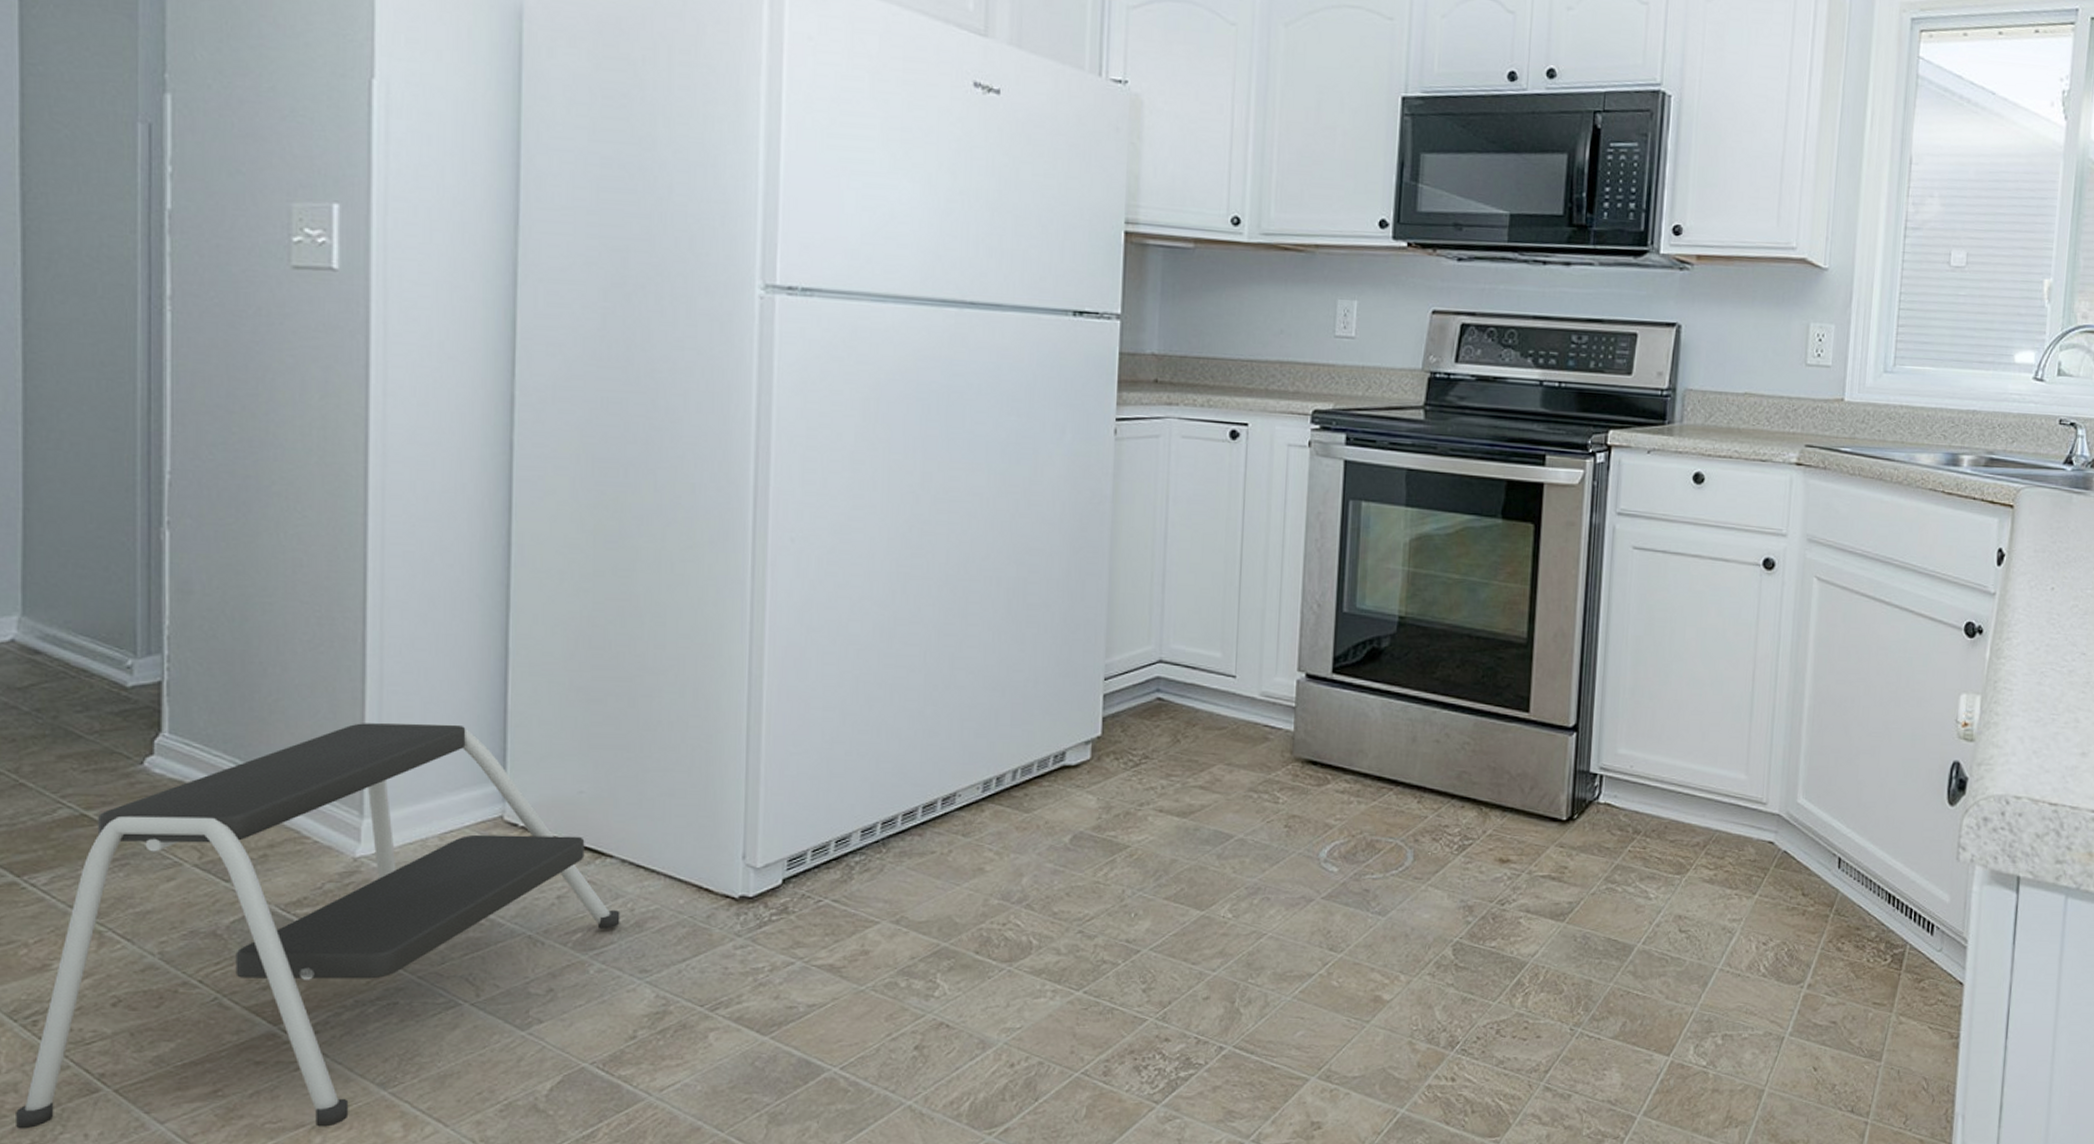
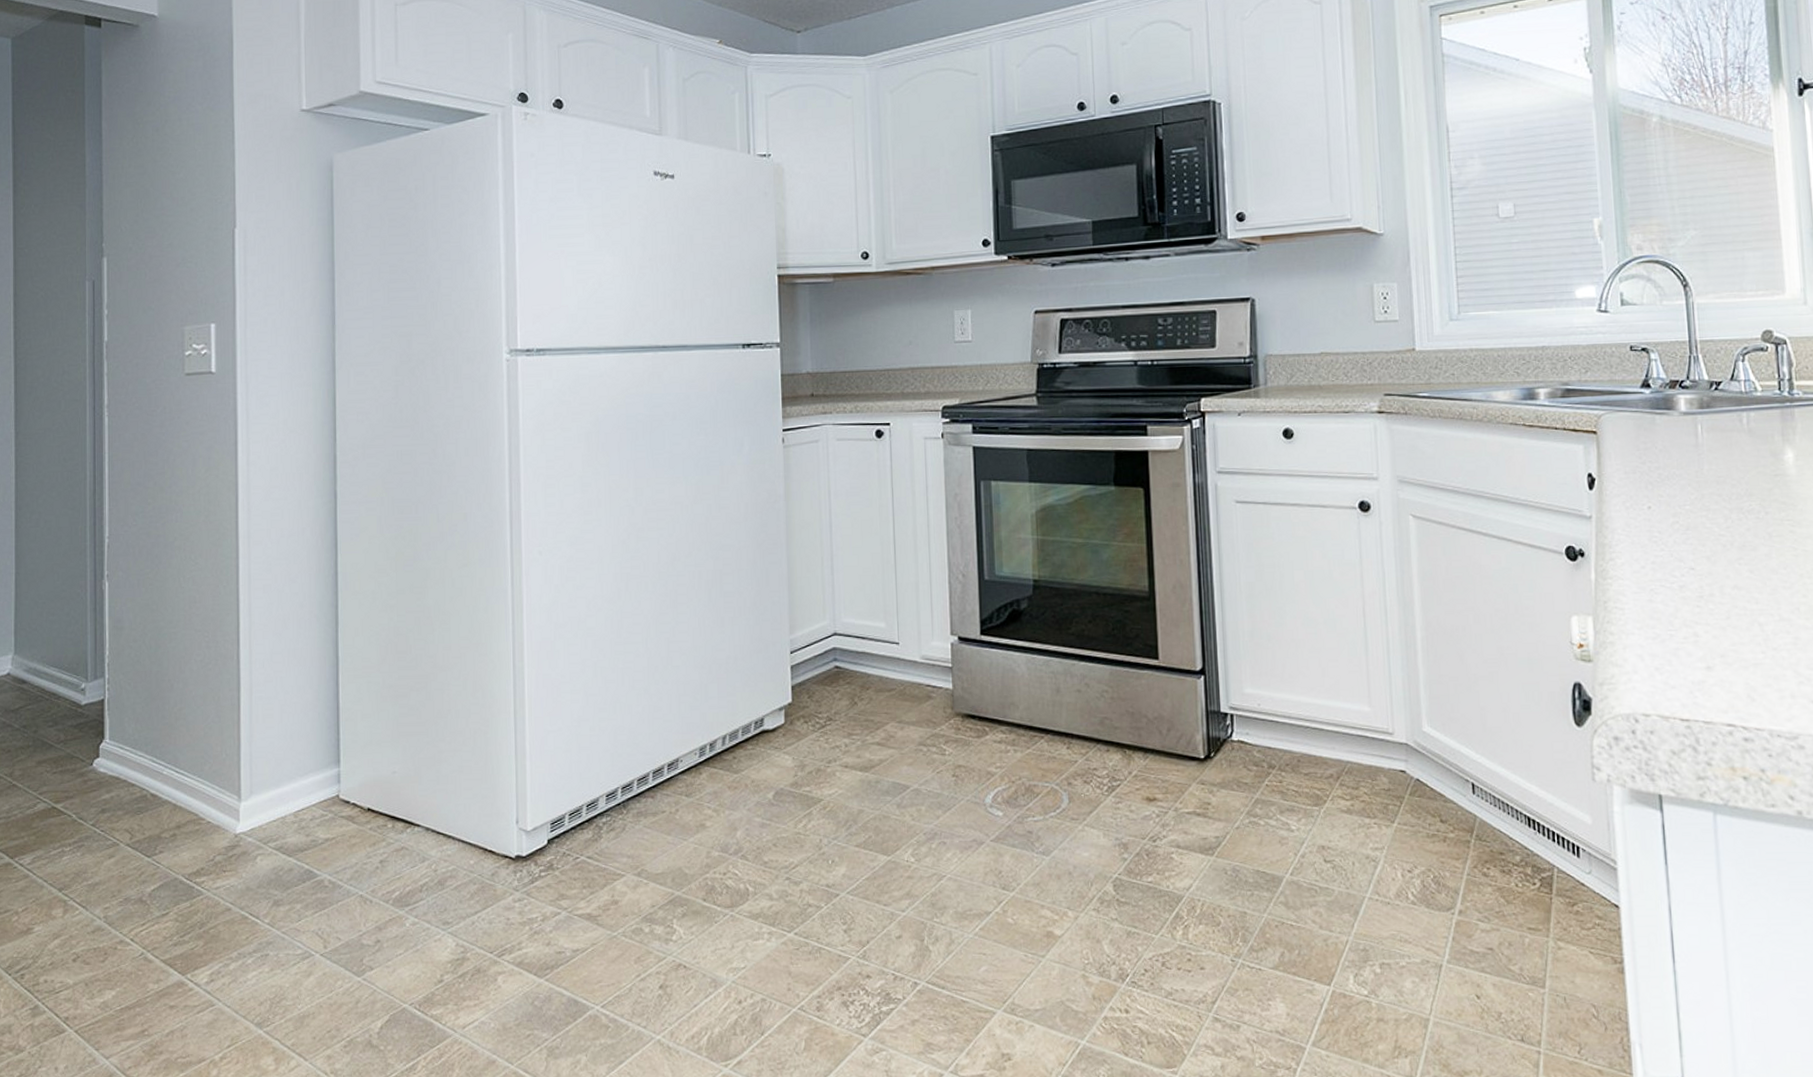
step stool: present [16,722,620,1129] -> none [10,721,427,1064]

